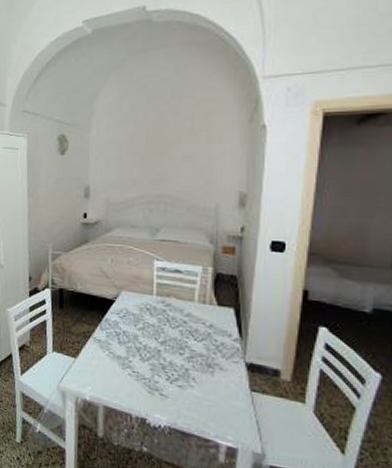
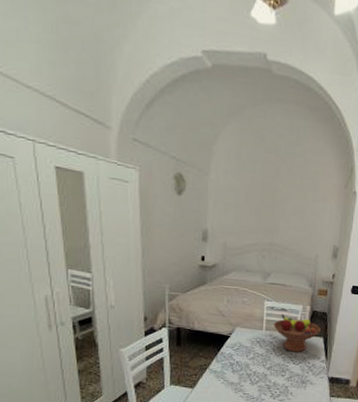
fruit bowl: none [166,276,229,326] -> present [273,313,321,352]

